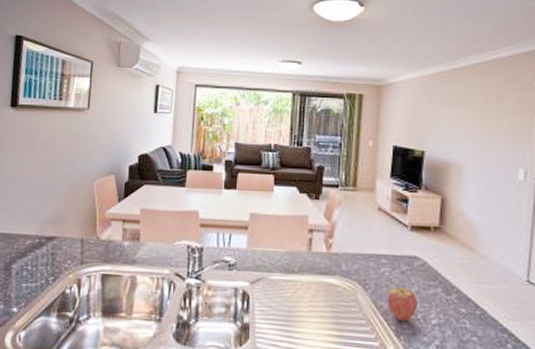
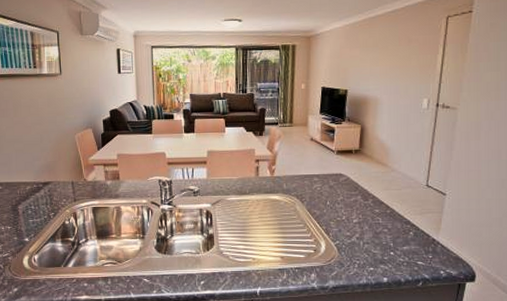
fruit: present [387,285,417,322] -> none [319,196,342,223]

